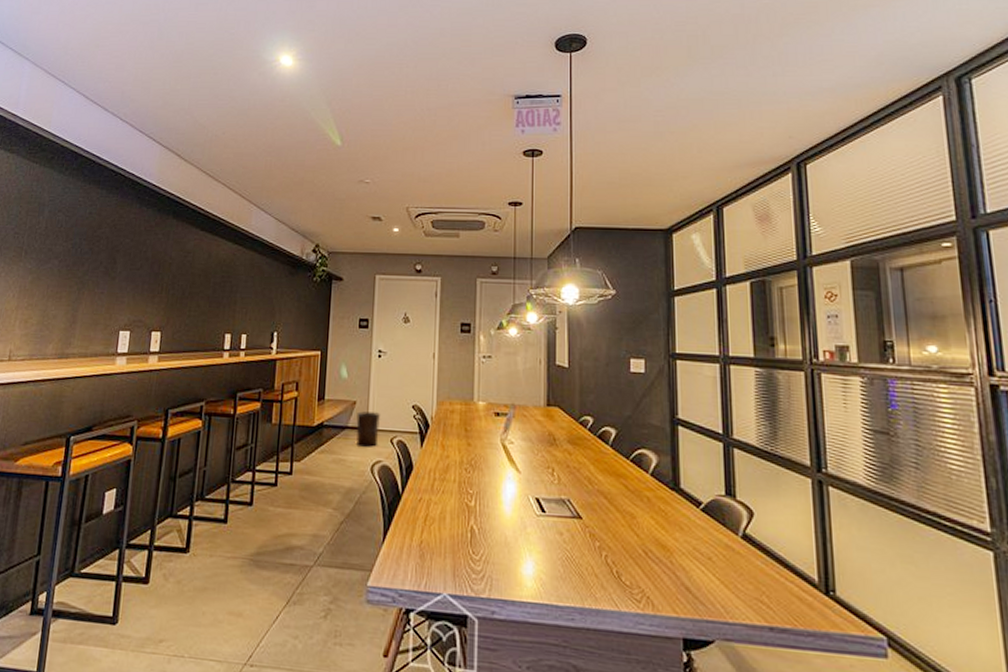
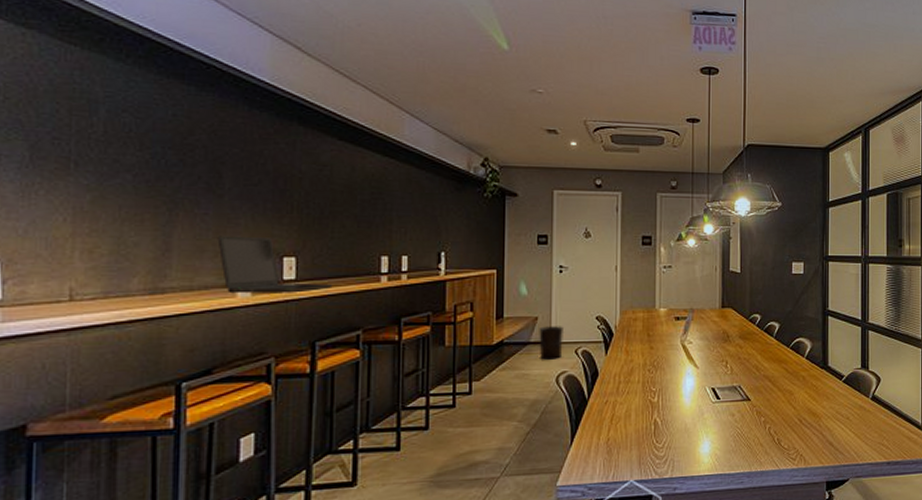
laptop: none [107,311,186,364] -> present [217,236,333,293]

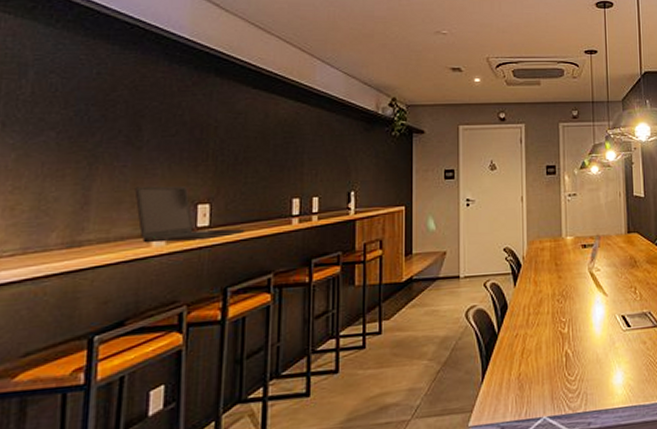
waste bin: present [539,326,565,360] -> none [448,259,473,295]

